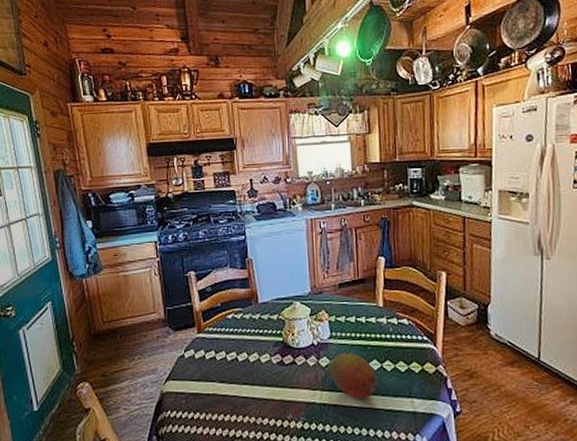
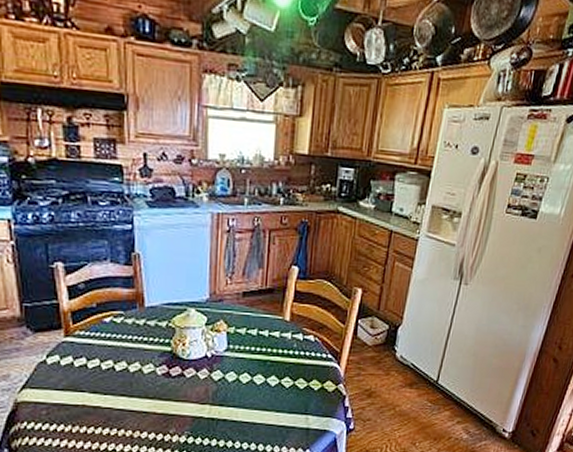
fruit: present [327,353,378,399] -> none [219,367,273,415]

